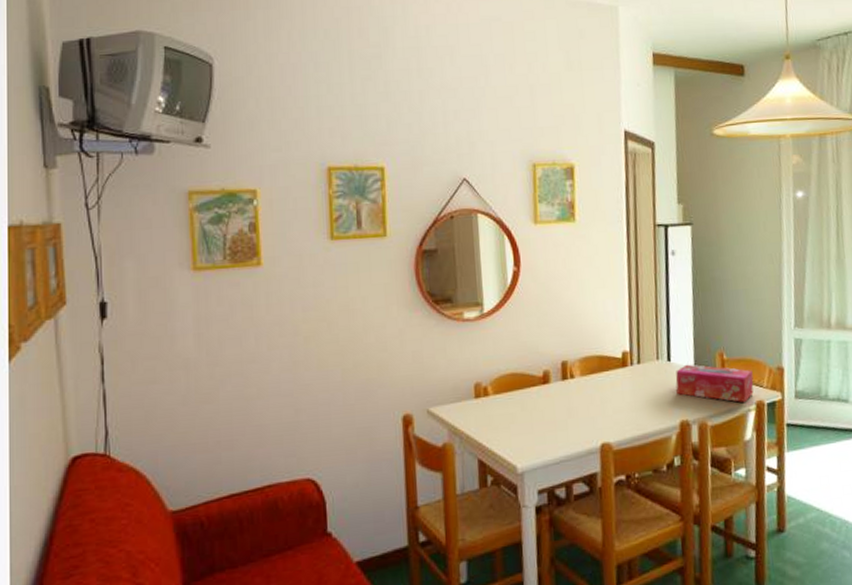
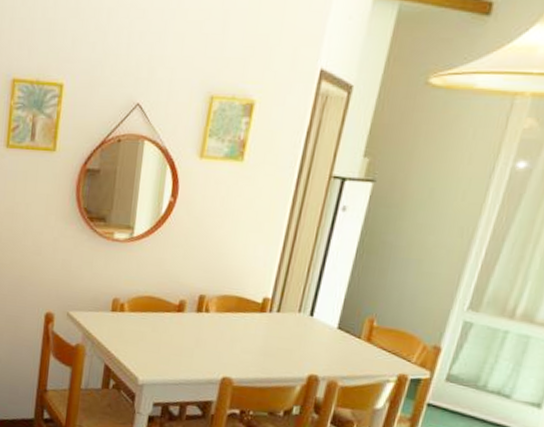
tissue box: present [675,364,754,402] -> none [312,322,403,372]

